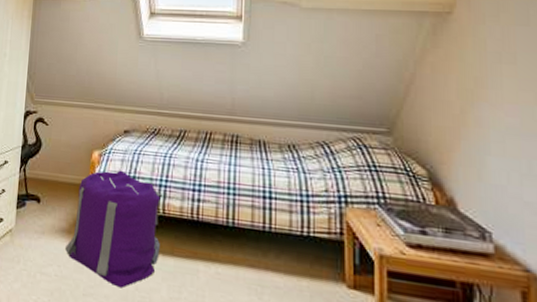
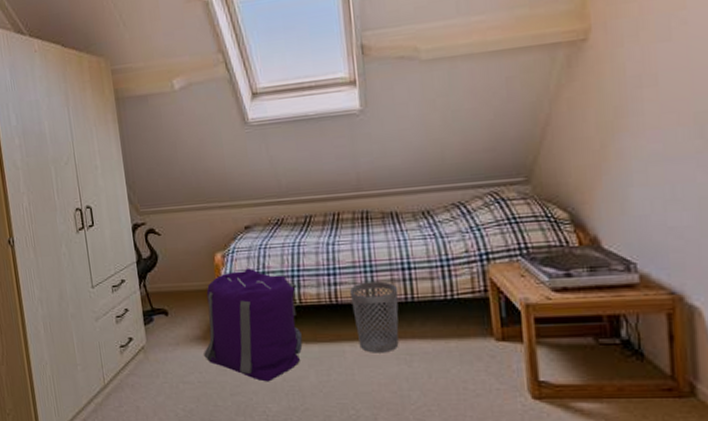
wastebasket: none [211,203,258,280] -> present [349,281,399,353]

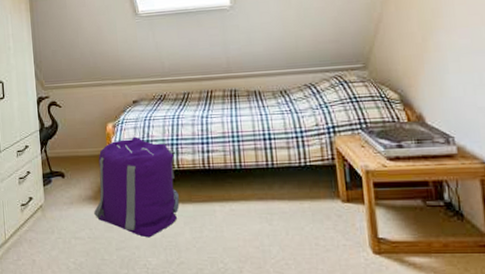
wastebasket: present [349,281,399,353] -> none [219,149,261,213]

